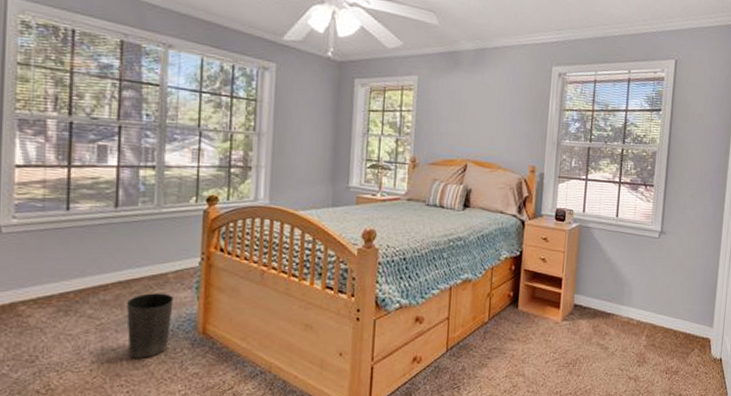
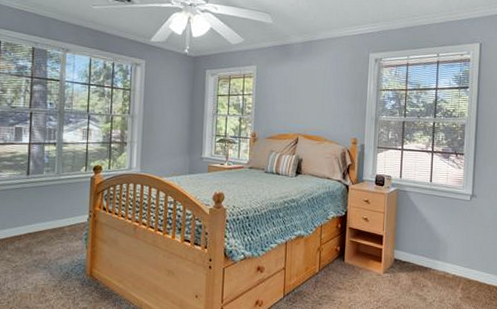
waste basket: present [126,293,174,358] -> none [34,242,69,294]

